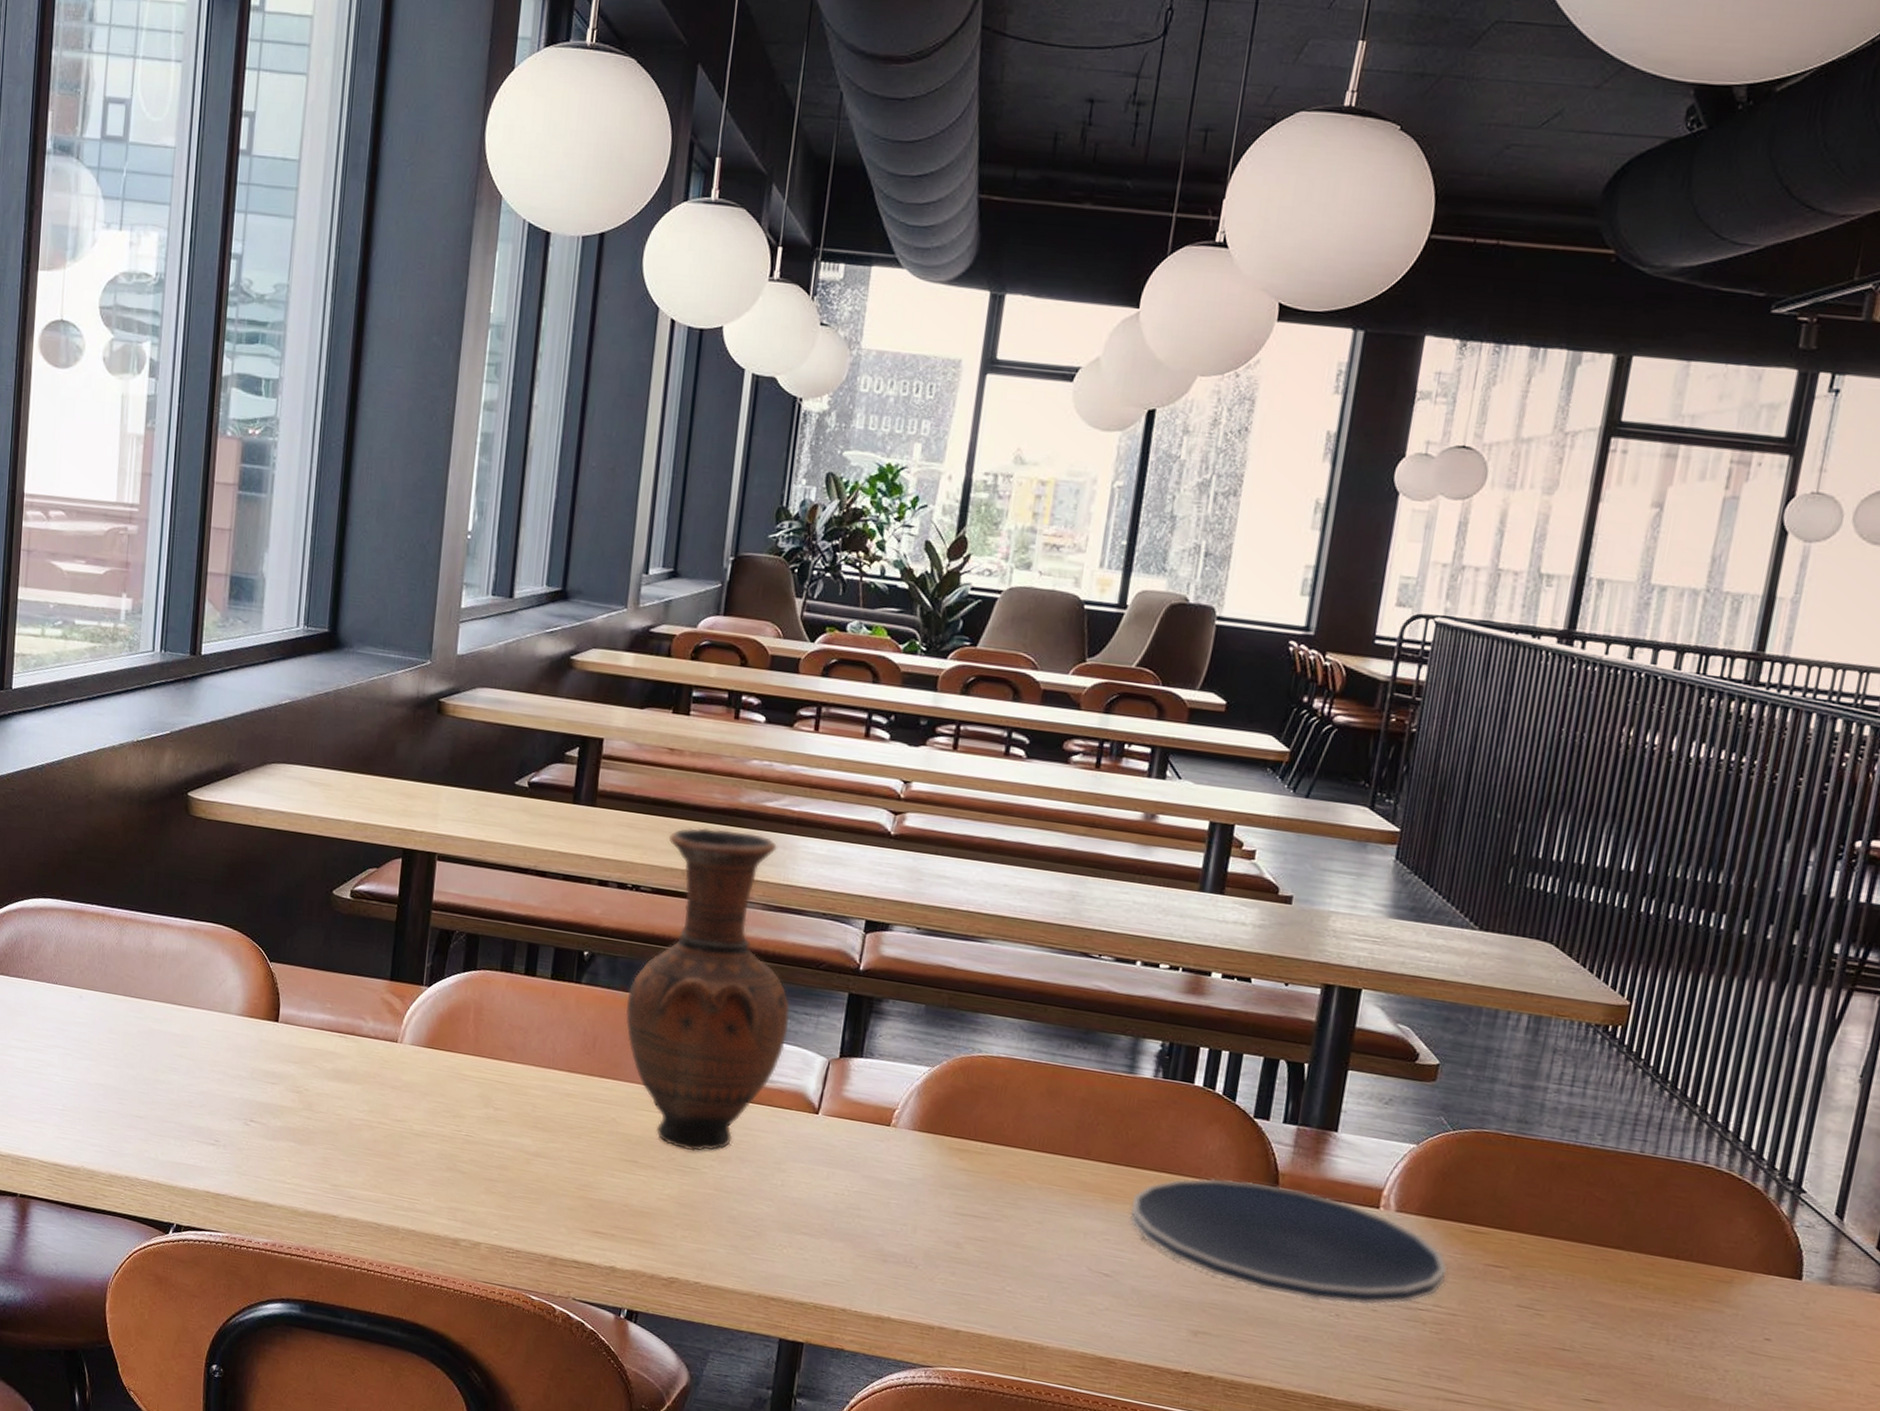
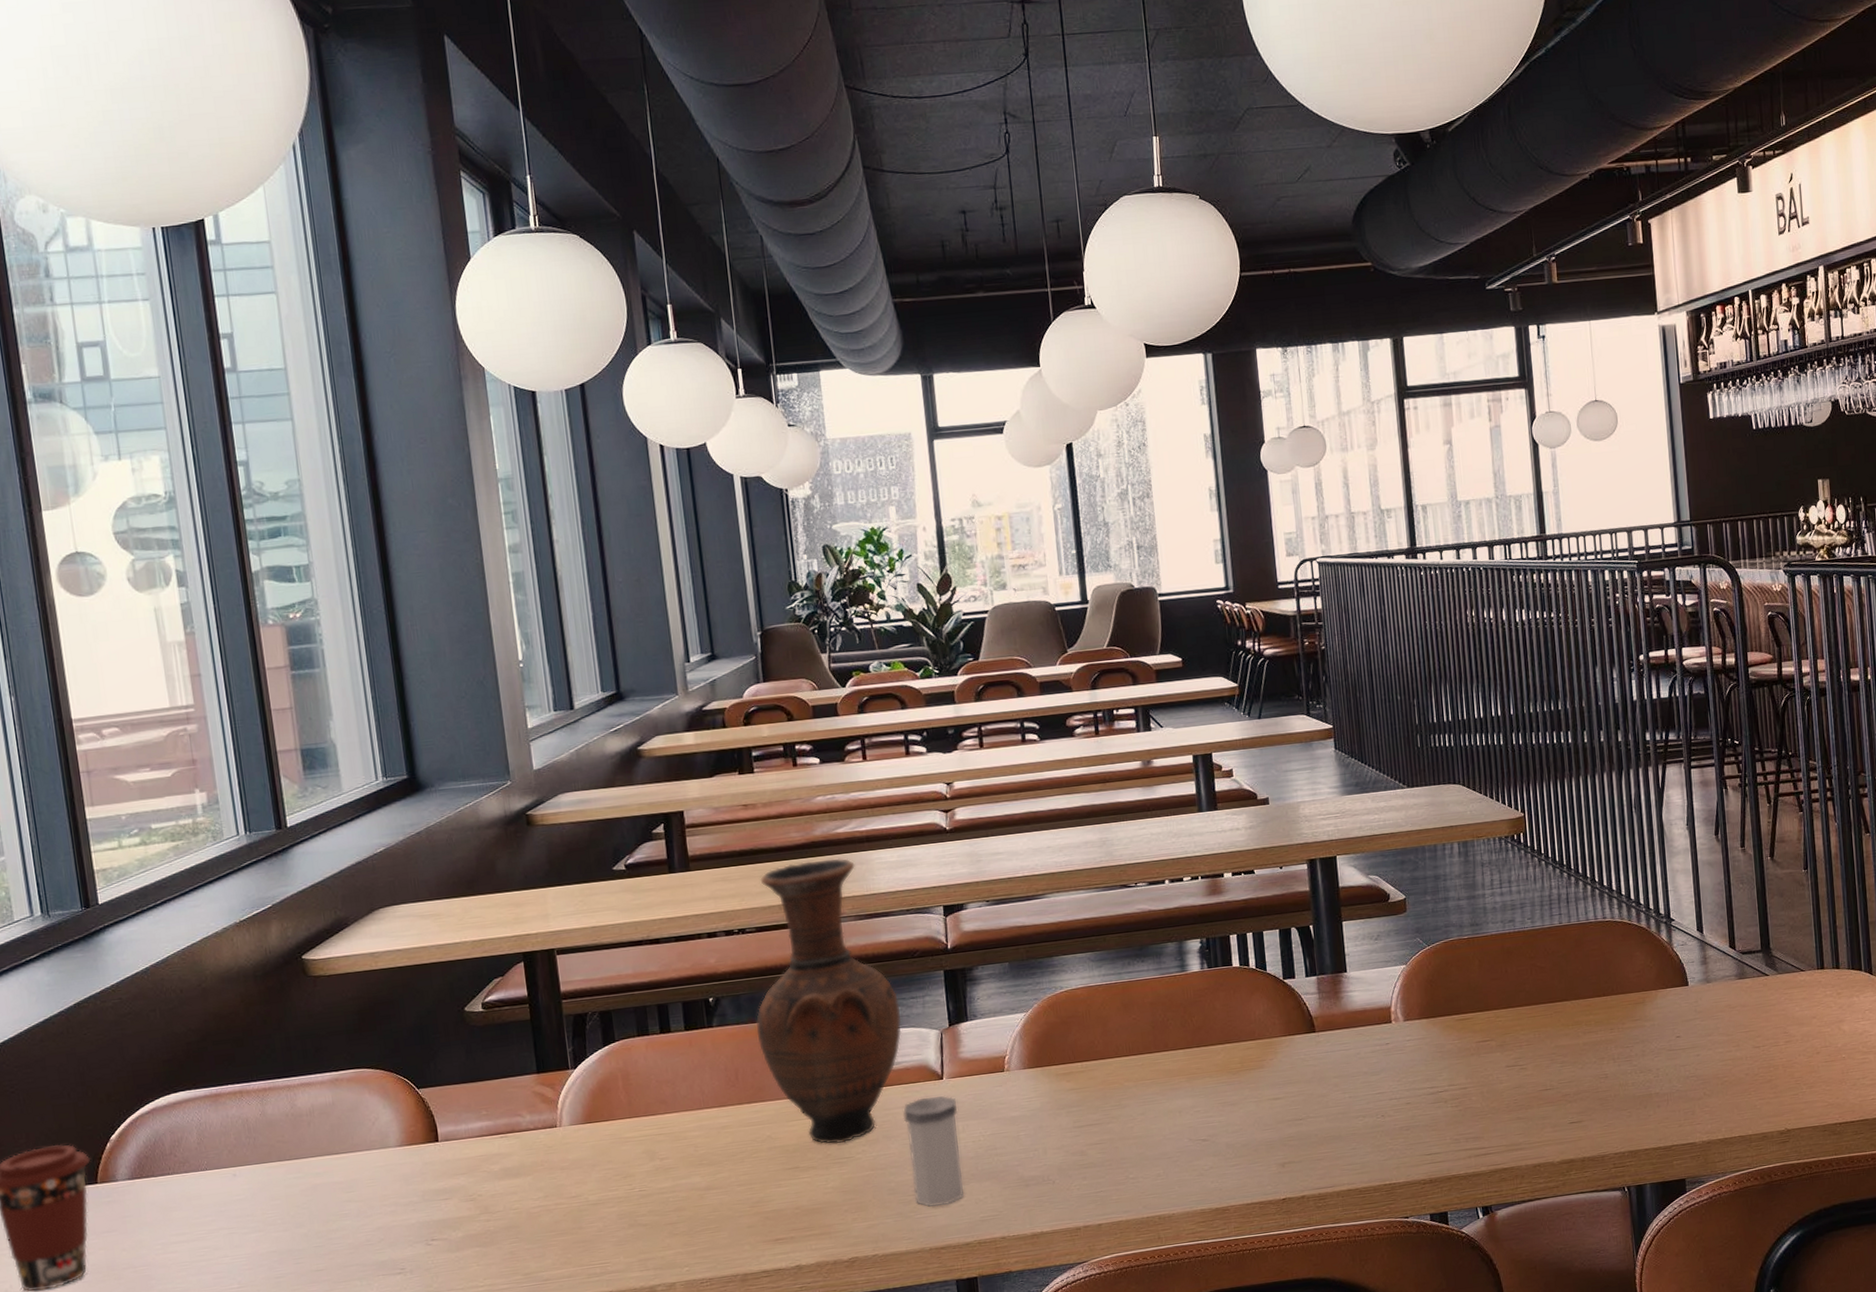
salt shaker: none [755,1127,827,1255] -> present [903,1096,965,1208]
plate: present [1130,1178,1447,1305] -> none [1209,1025,1453,1114]

